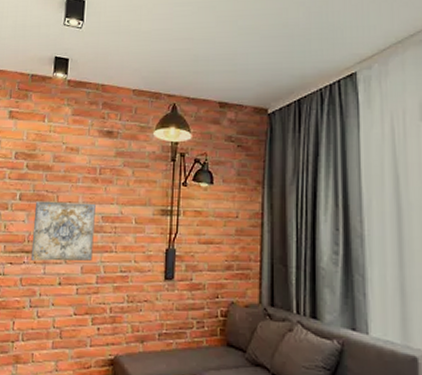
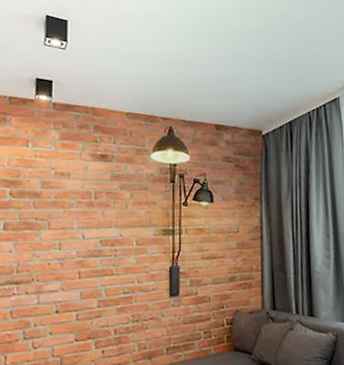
wall art: present [30,201,96,262] -> none [21,228,92,291]

